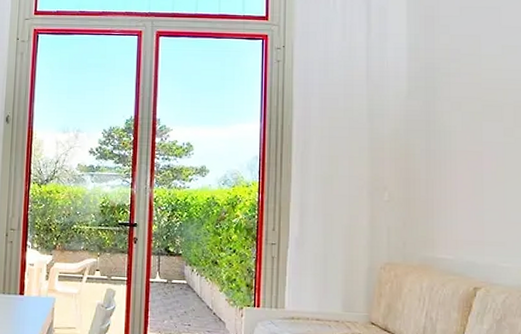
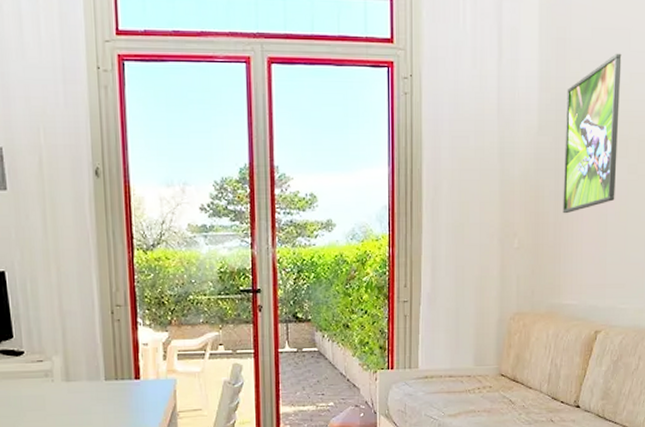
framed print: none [434,28,493,172] -> present [563,53,622,214]

